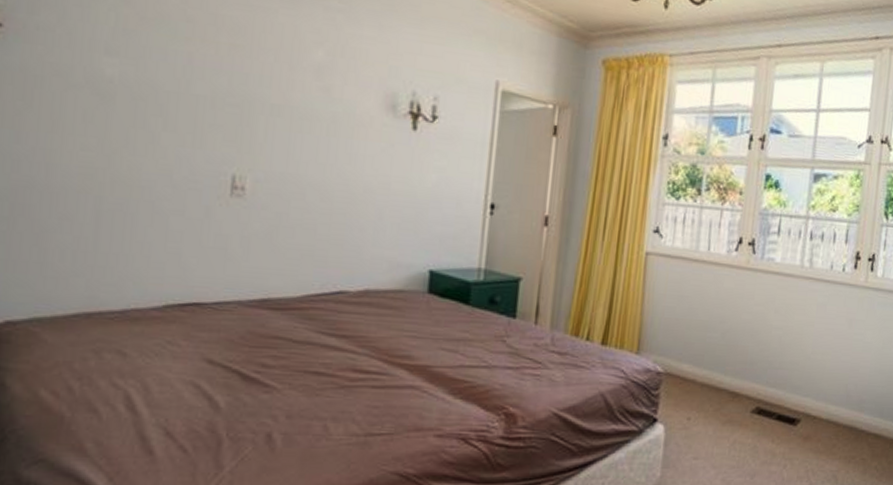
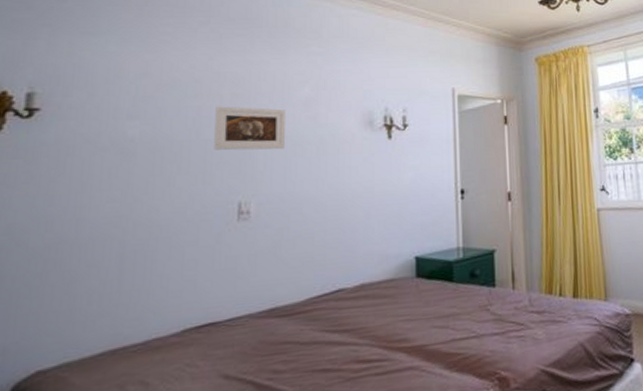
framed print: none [206,56,293,122] -> present [213,106,286,151]

